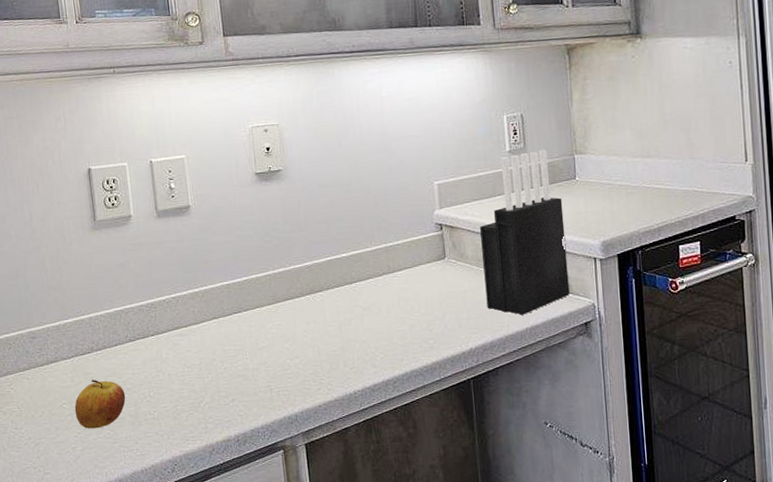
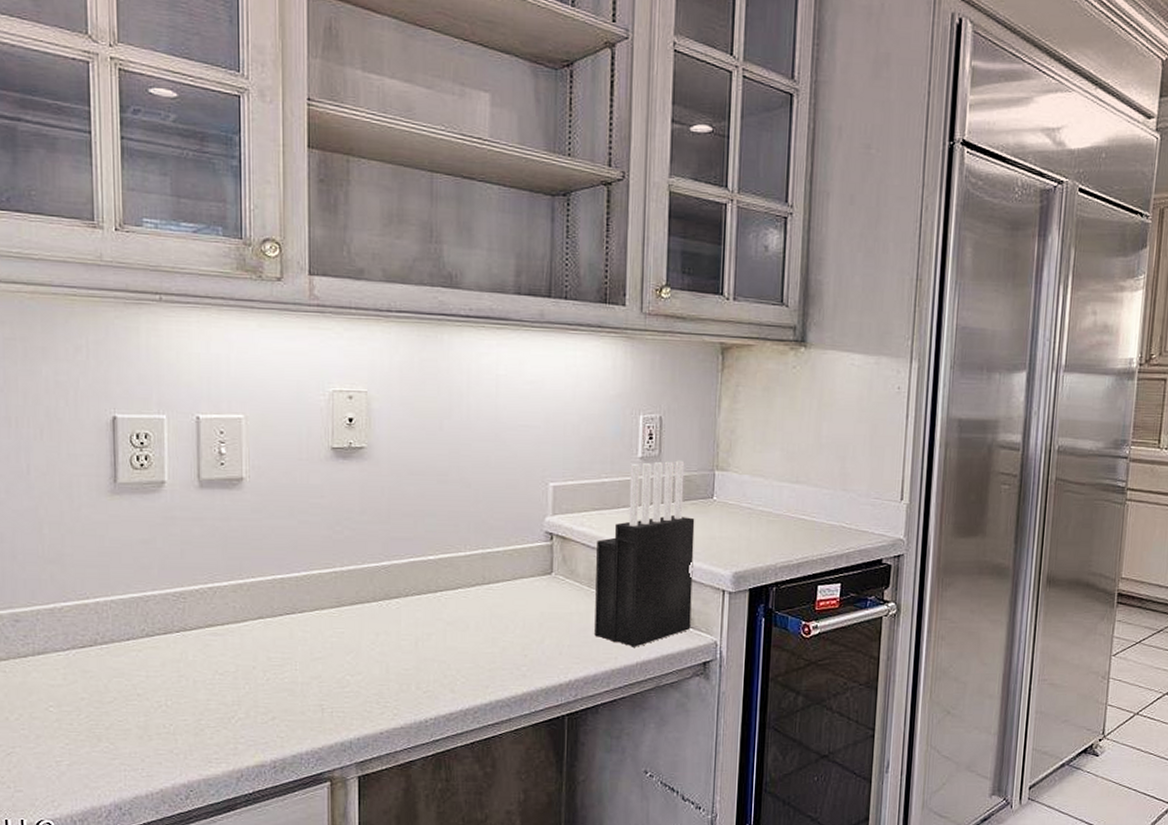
apple: present [74,380,126,429] -> none [64,680,134,740]

